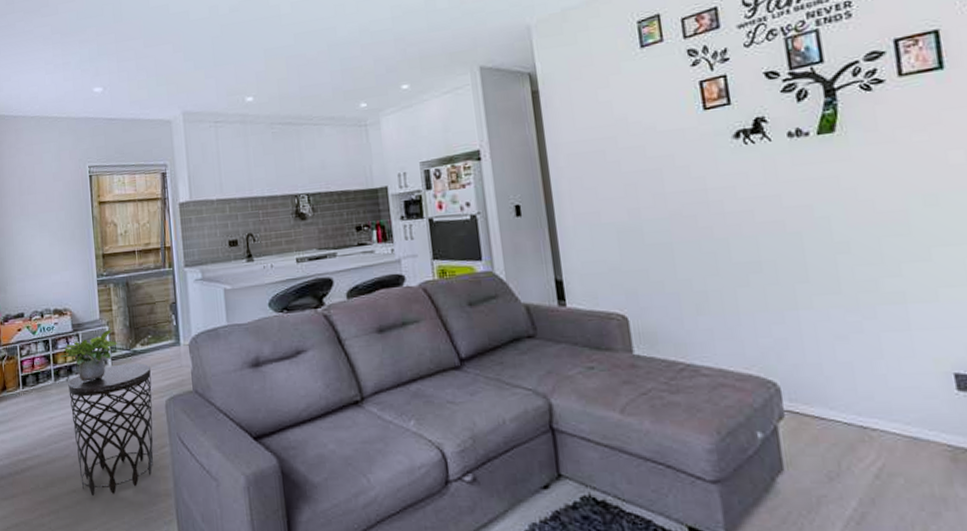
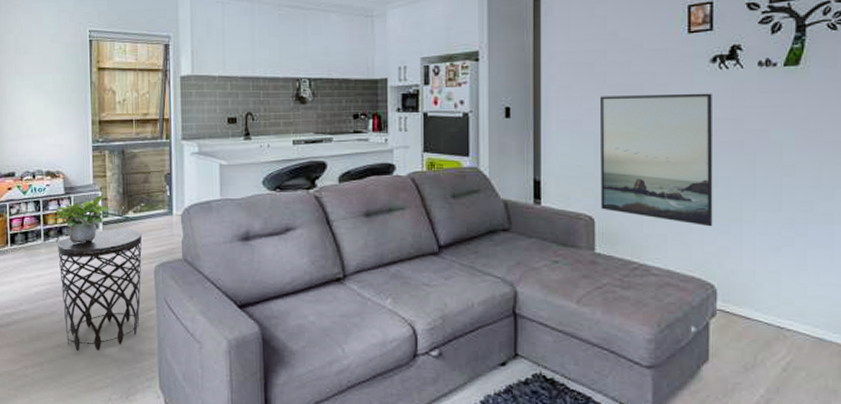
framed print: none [617,170,764,318] -> present [600,93,713,227]

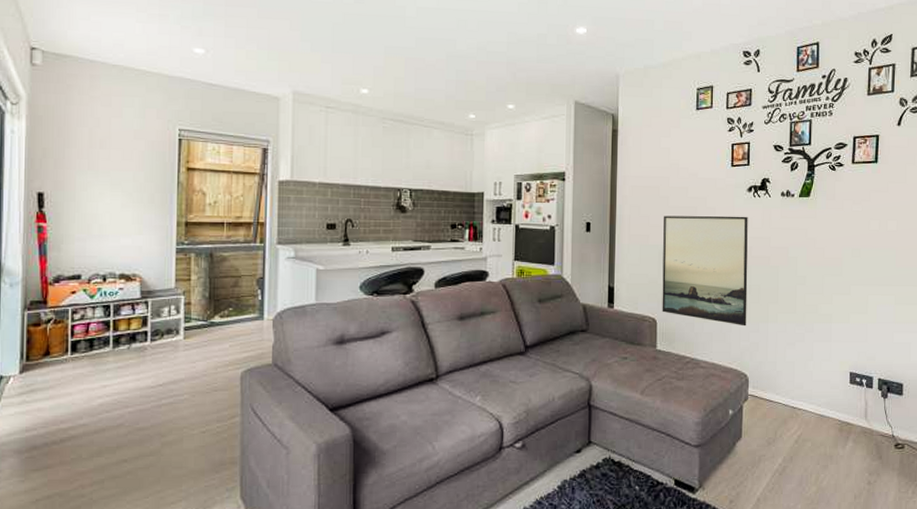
potted plant: present [51,195,109,243] -> none [123,299,193,350]
side table: present [58,229,143,351] -> none [129,334,229,465]

